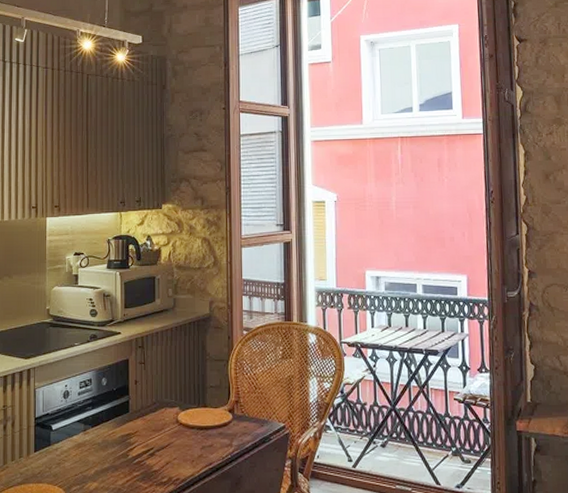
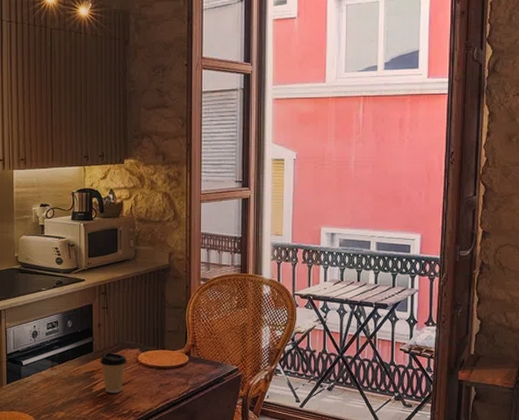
coffee cup: none [137,412,166,458] -> present [100,353,127,393]

